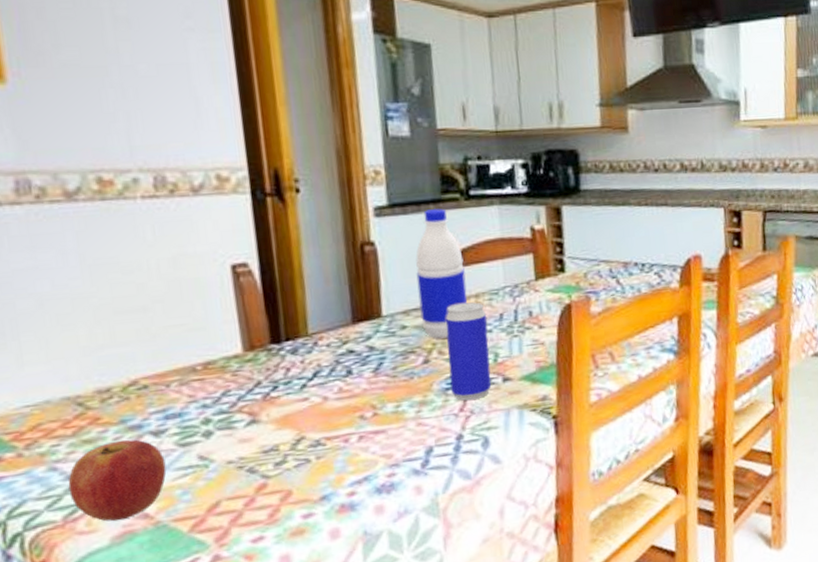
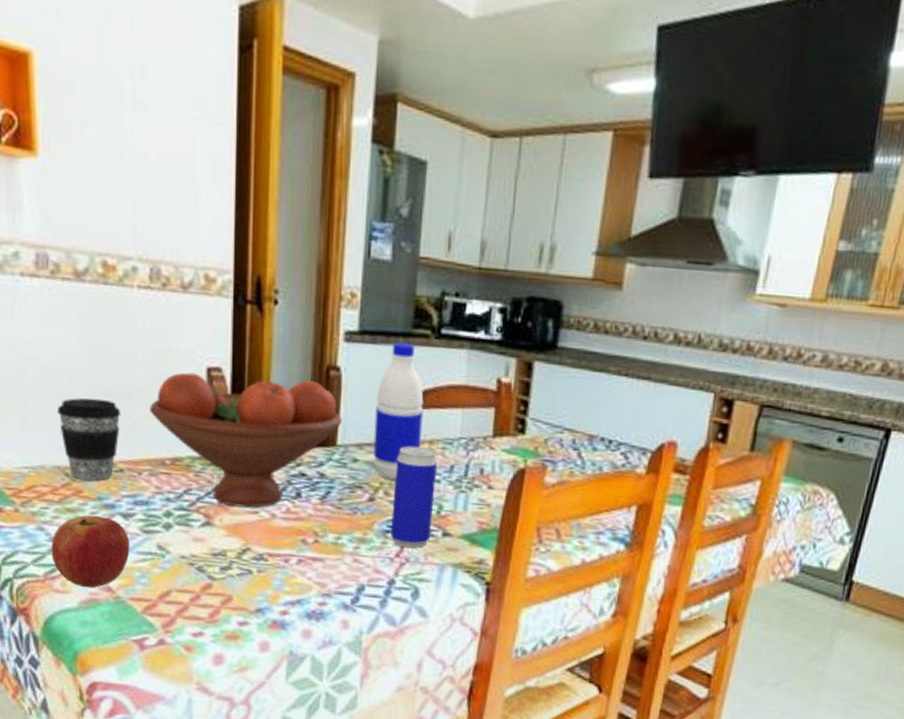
coffee cup: none [59,317,139,407] -> present [56,398,121,481]
fruit bowl: none [170,259,384,398] -> present [149,372,342,508]

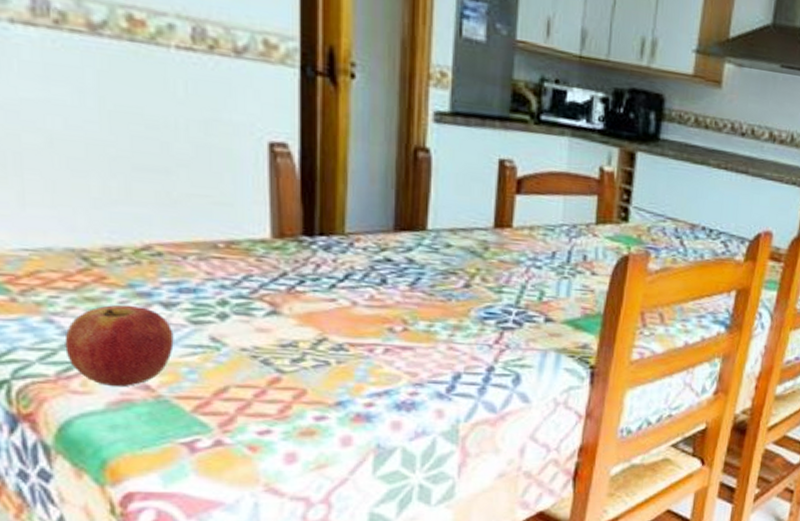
coffee cup: present [56,398,121,481] -> none [67,170,158,266]
fruit bowl: present [149,372,342,508] -> none [194,147,433,295]
water bottle: present [373,342,424,480] -> none [468,126,523,266]
beverage can: present [391,446,437,548] -> none [489,232,538,334]

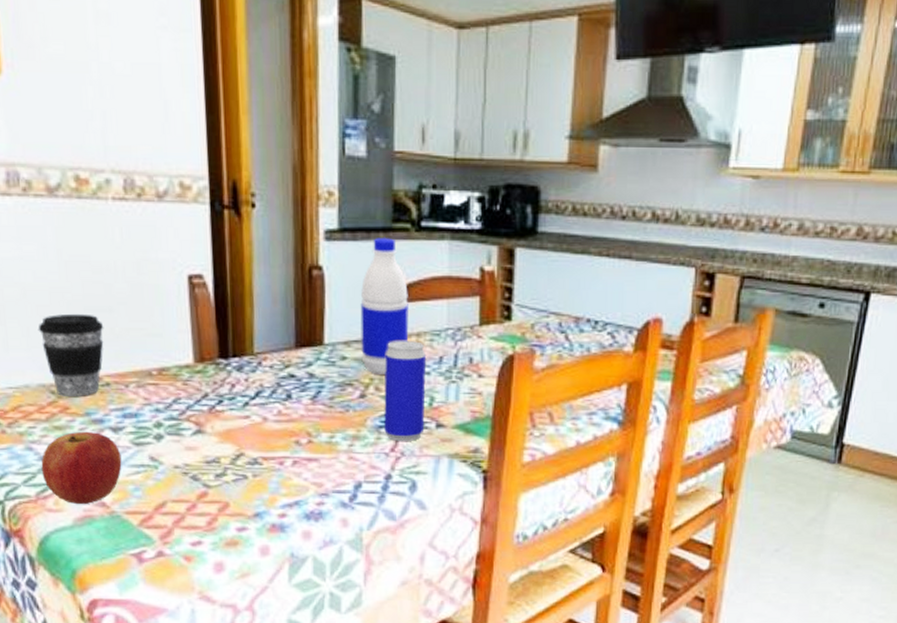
coffee cup: none [67,170,158,266] -> present [38,313,104,396]
water bottle: none [468,126,523,266] -> present [360,238,409,375]
beverage can: none [489,232,538,334] -> present [384,341,426,441]

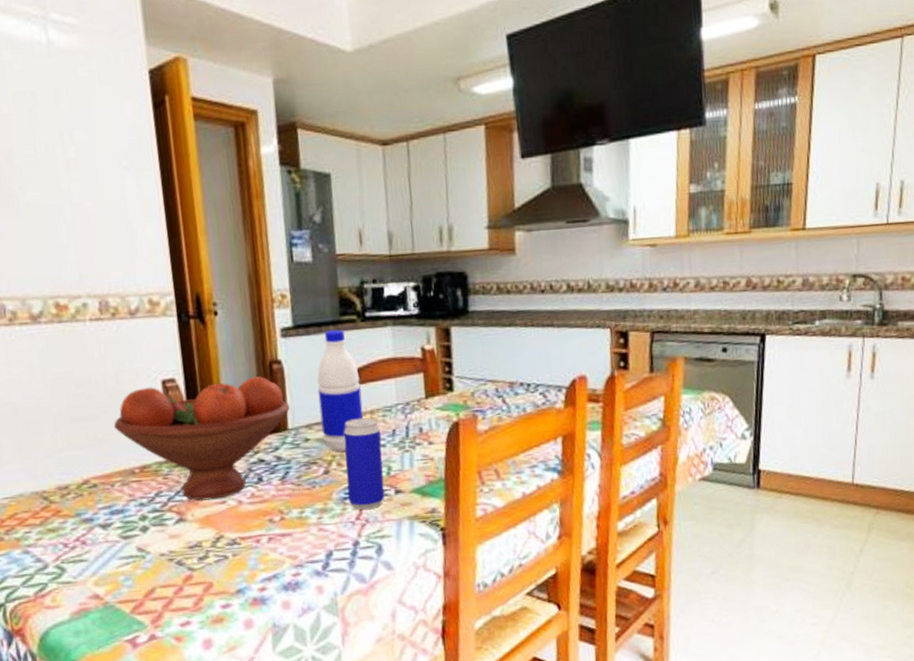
coffee cup: present [38,313,104,396] -> none [28,424,90,501]
apple: present [41,431,122,504] -> none [37,530,112,599]
fruit bowl: none [131,281,328,413] -> present [113,376,290,500]

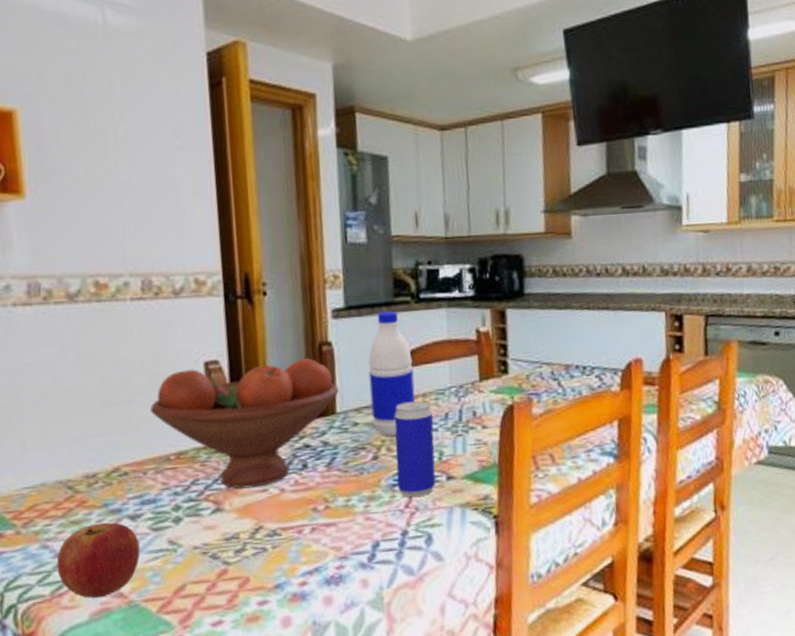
apple: none [37,530,112,599] -> present [56,522,140,598]

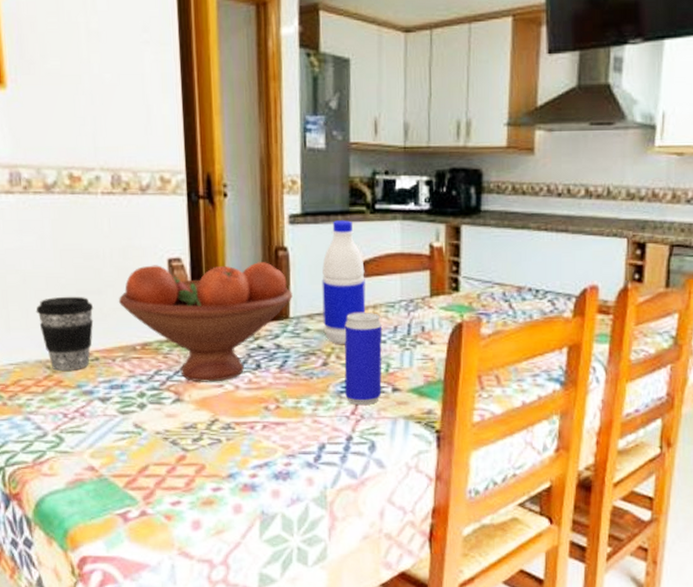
coffee cup: none [56,408,122,490] -> present [36,296,94,371]
apple: present [56,522,140,598] -> none [37,402,109,468]

